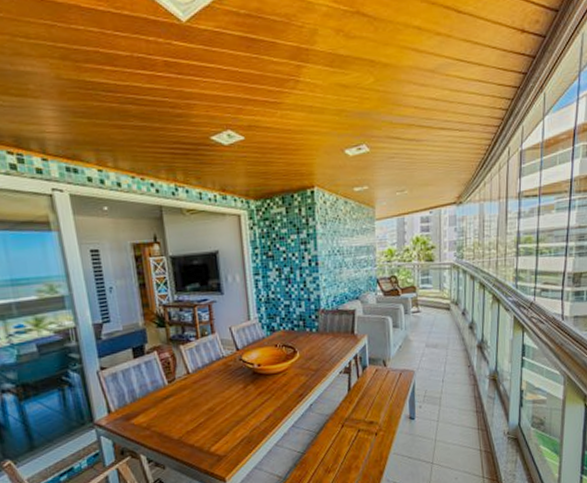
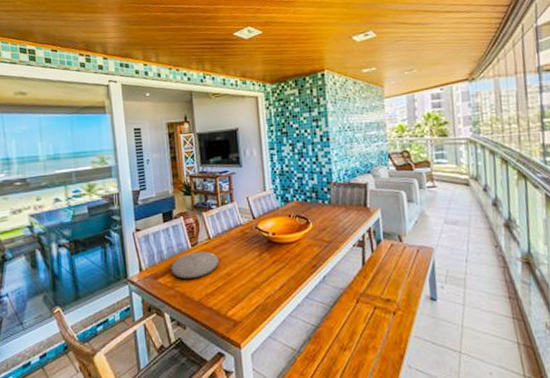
plate: none [144,387,201,418] -> present [170,251,220,280]

